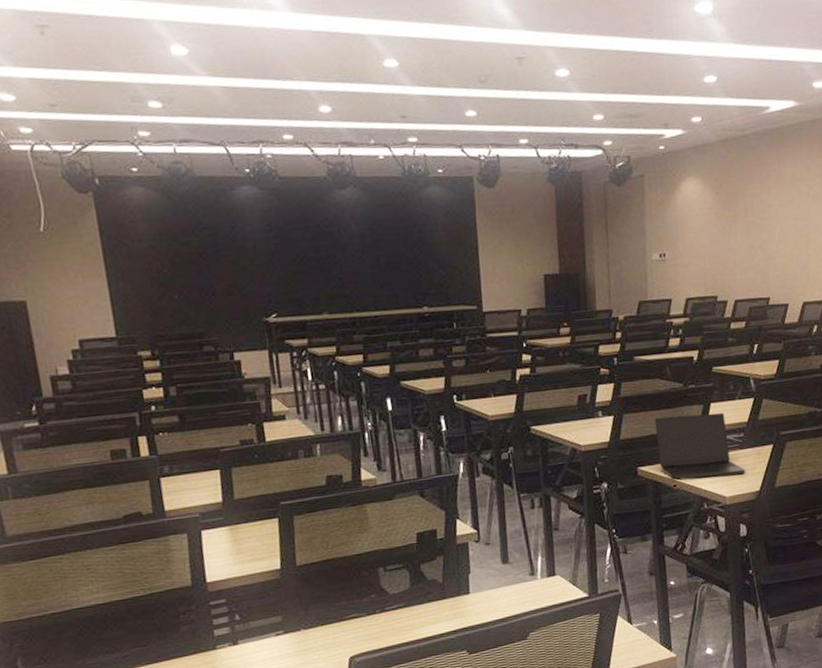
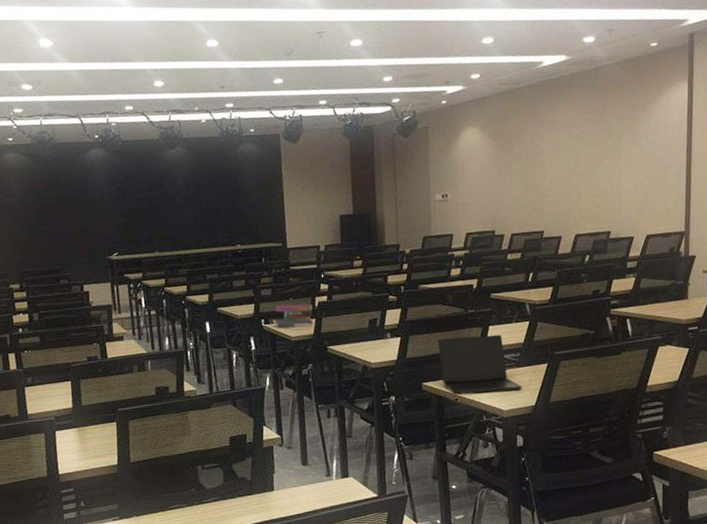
books: none [466,376,514,406] -> present [273,303,313,328]

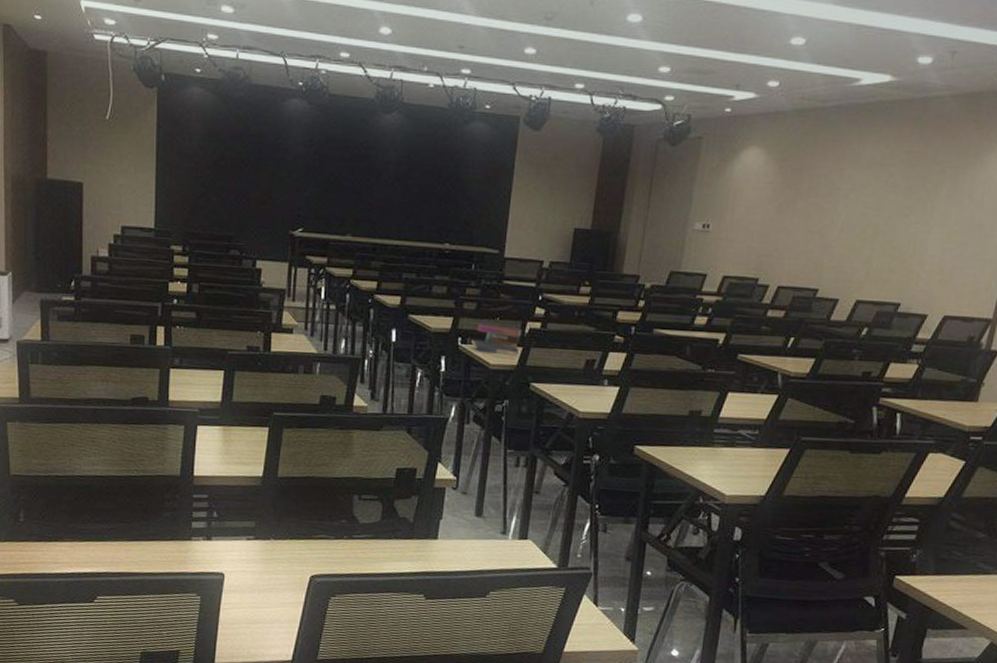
laptop: present [437,334,521,395] -> none [659,397,752,475]

